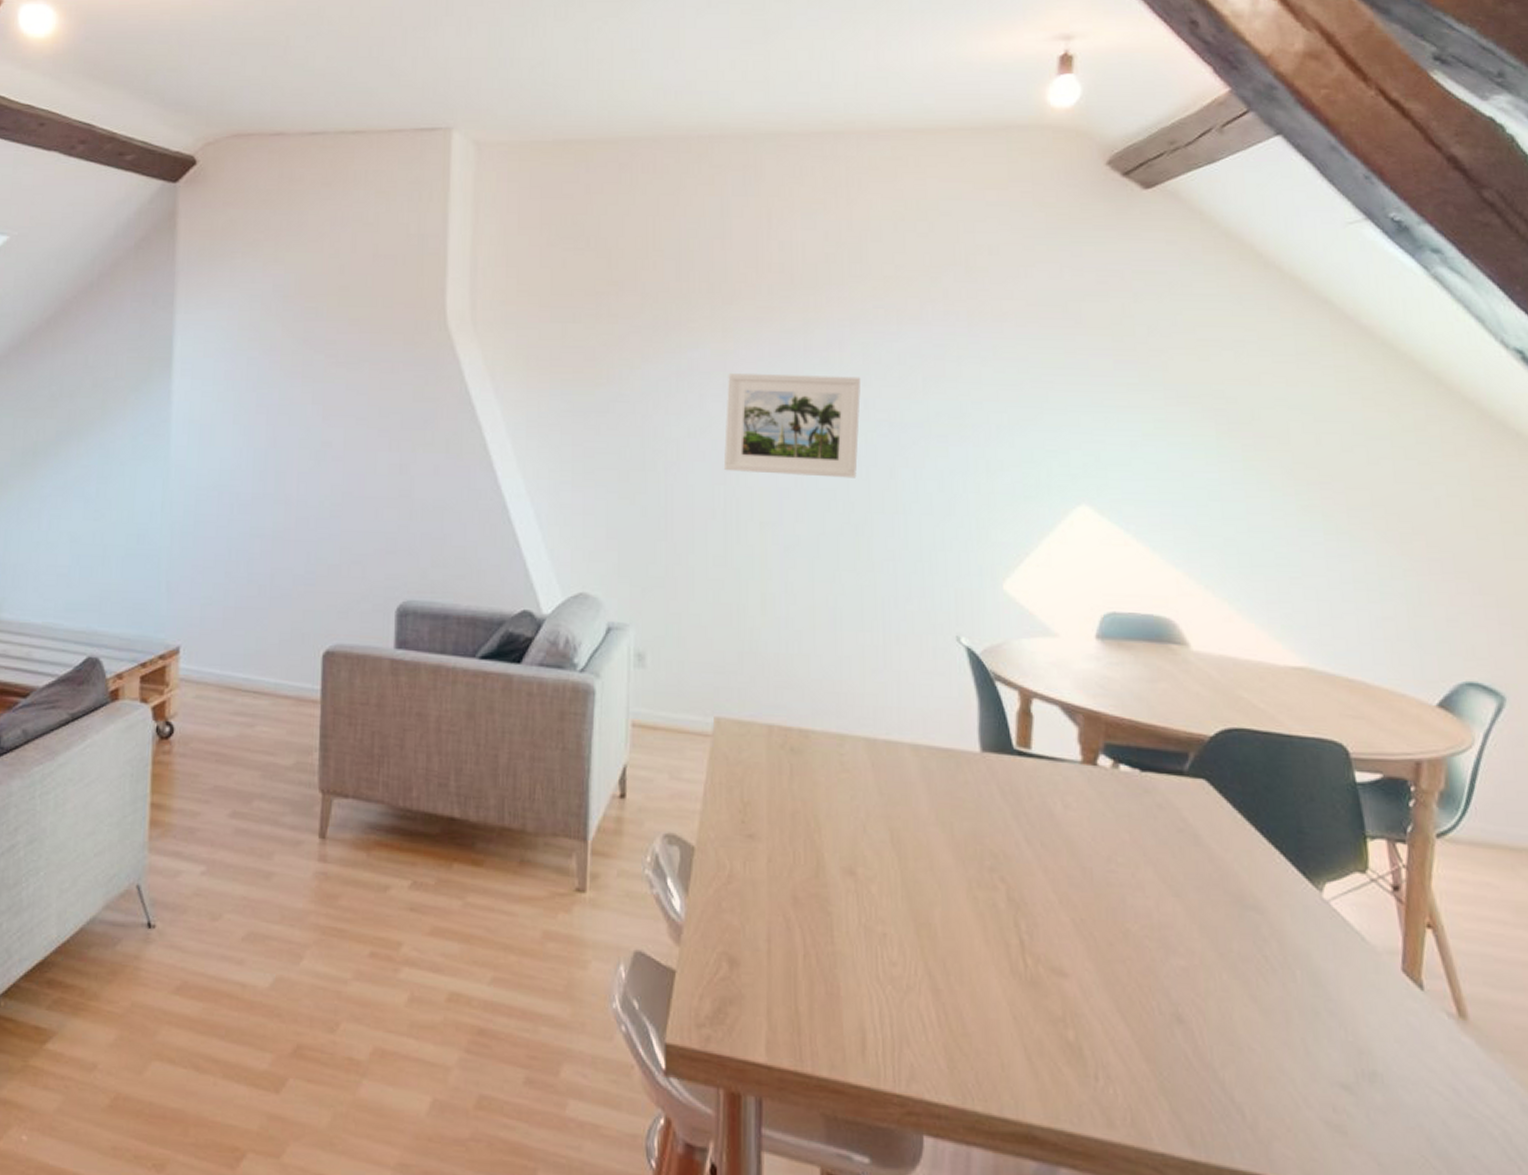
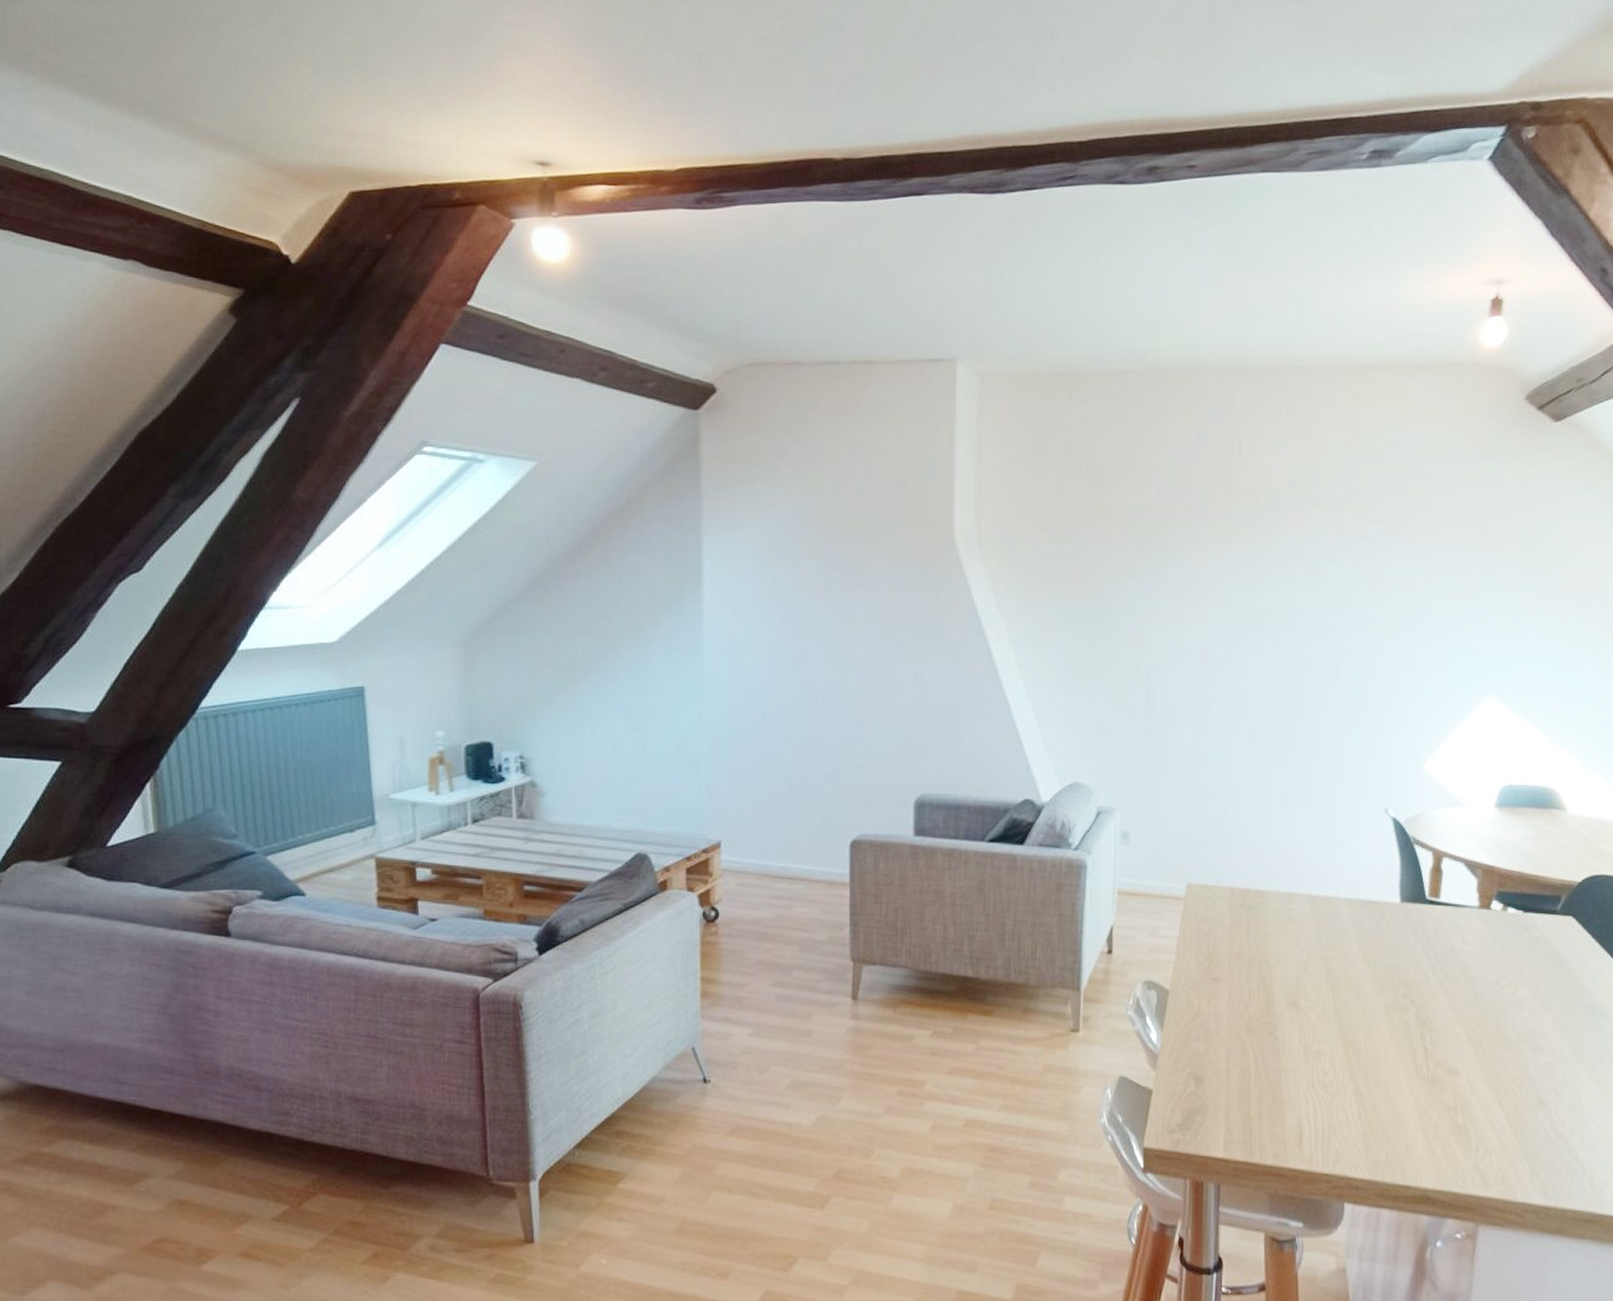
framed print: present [723,373,861,478] -> none [1197,587,1313,678]

